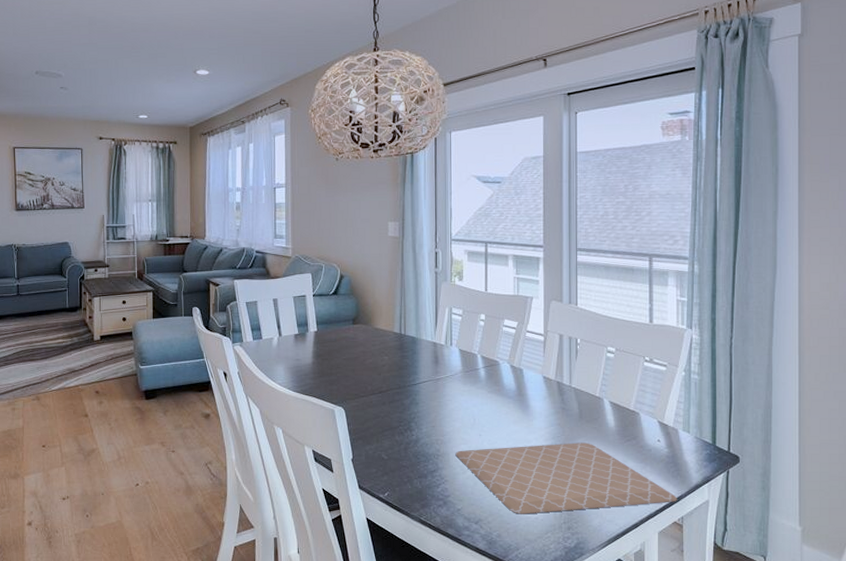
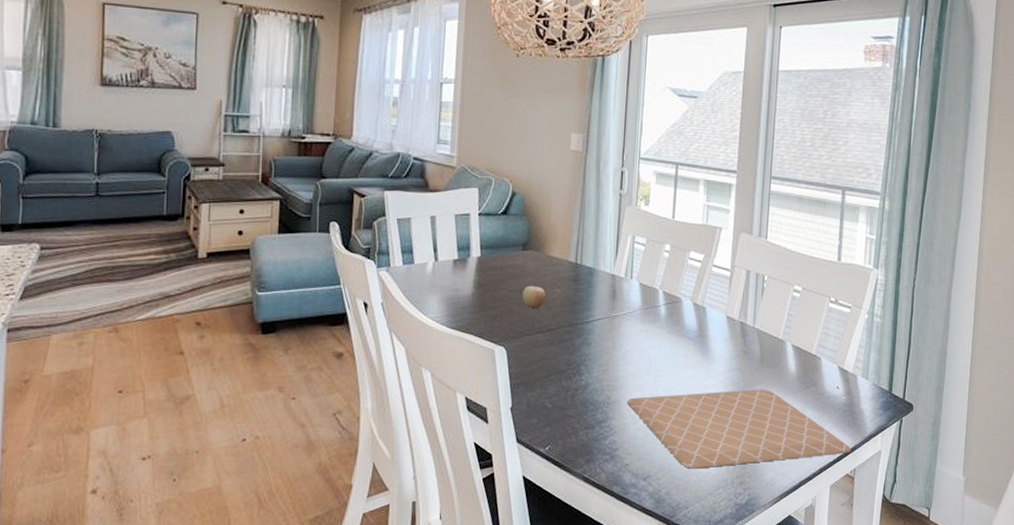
fruit: none [354,352,375,373] -> present [521,283,546,308]

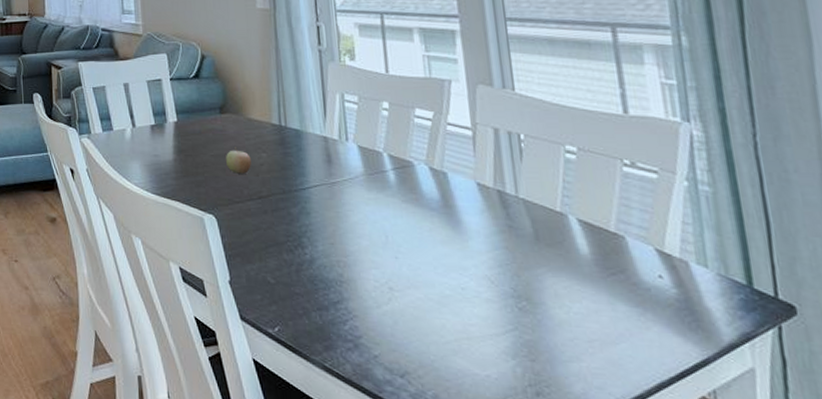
placemat: present [627,389,851,469] -> none [364,273,703,370]

